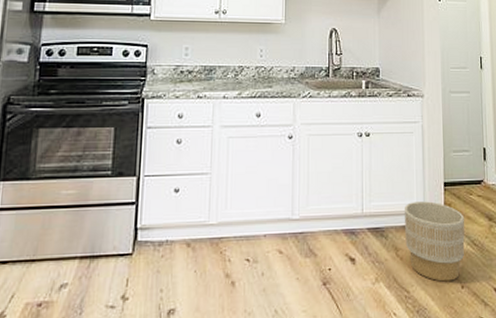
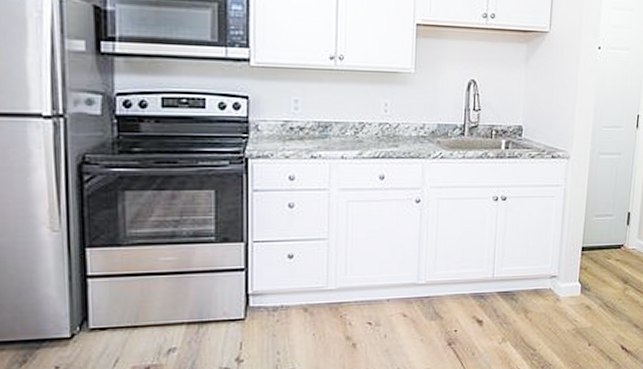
planter: present [405,201,465,282] -> none [536,265,599,341]

